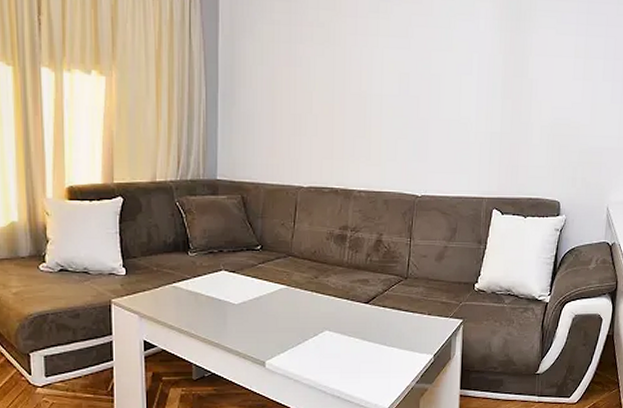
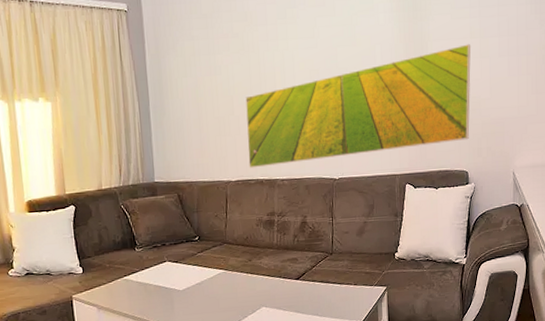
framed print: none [324,63,574,175] -> present [245,44,471,168]

